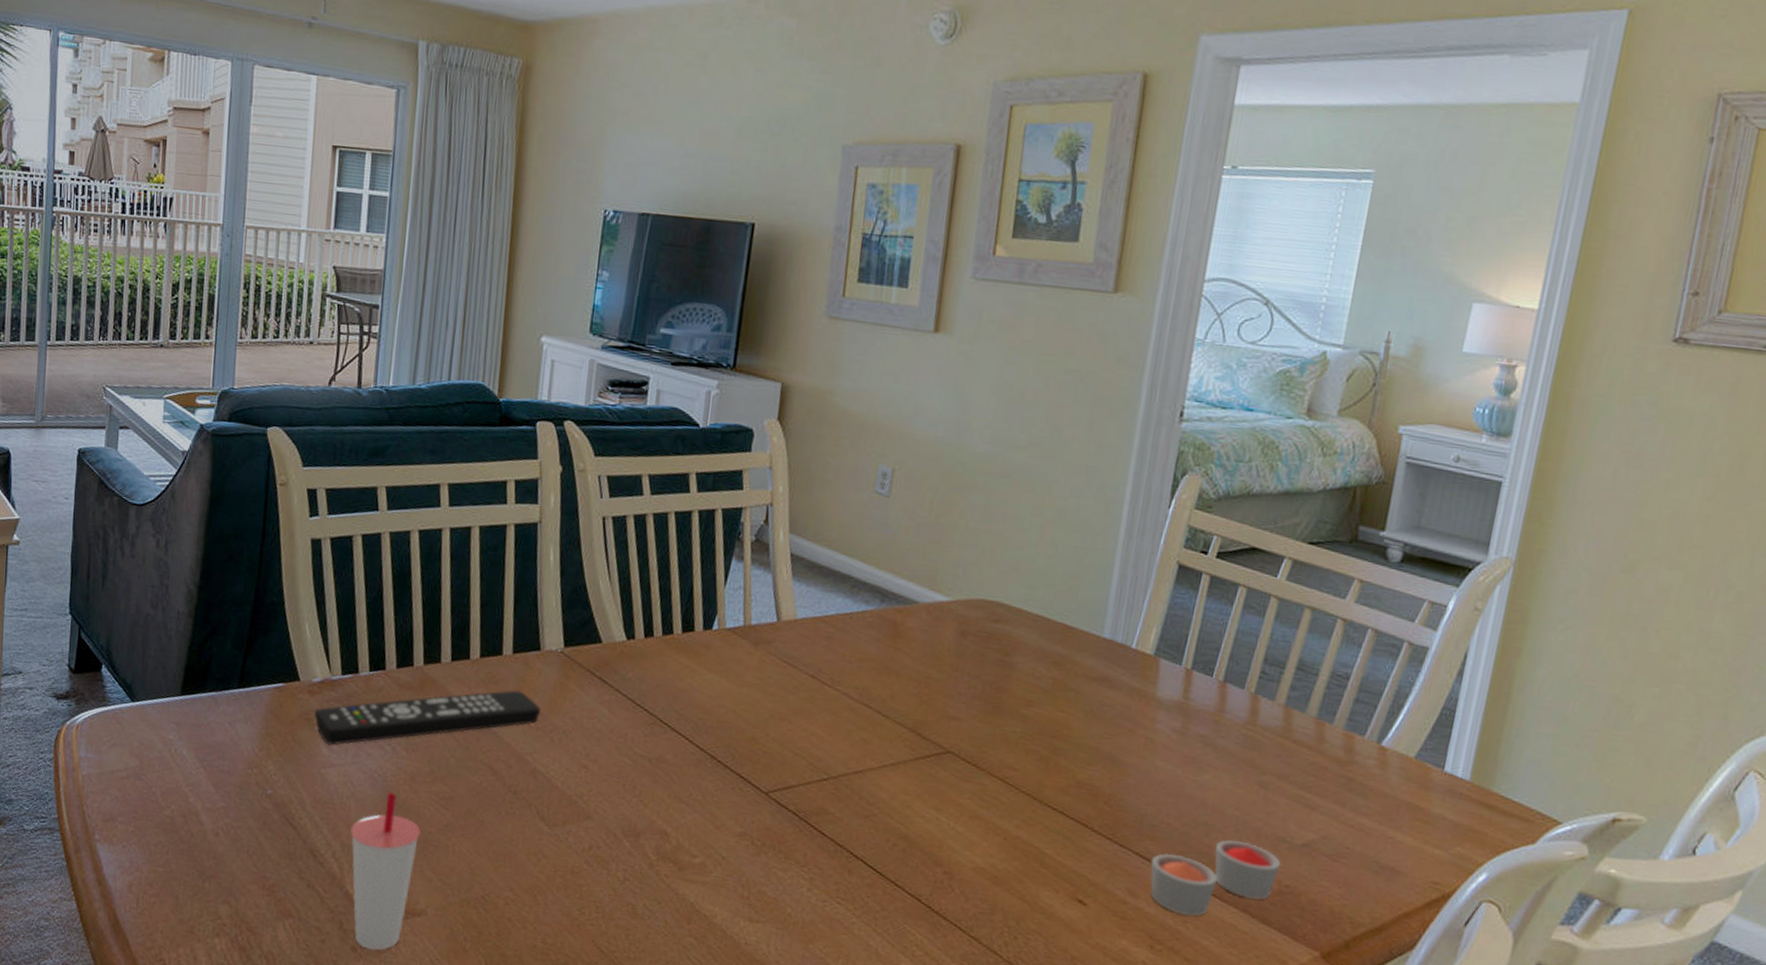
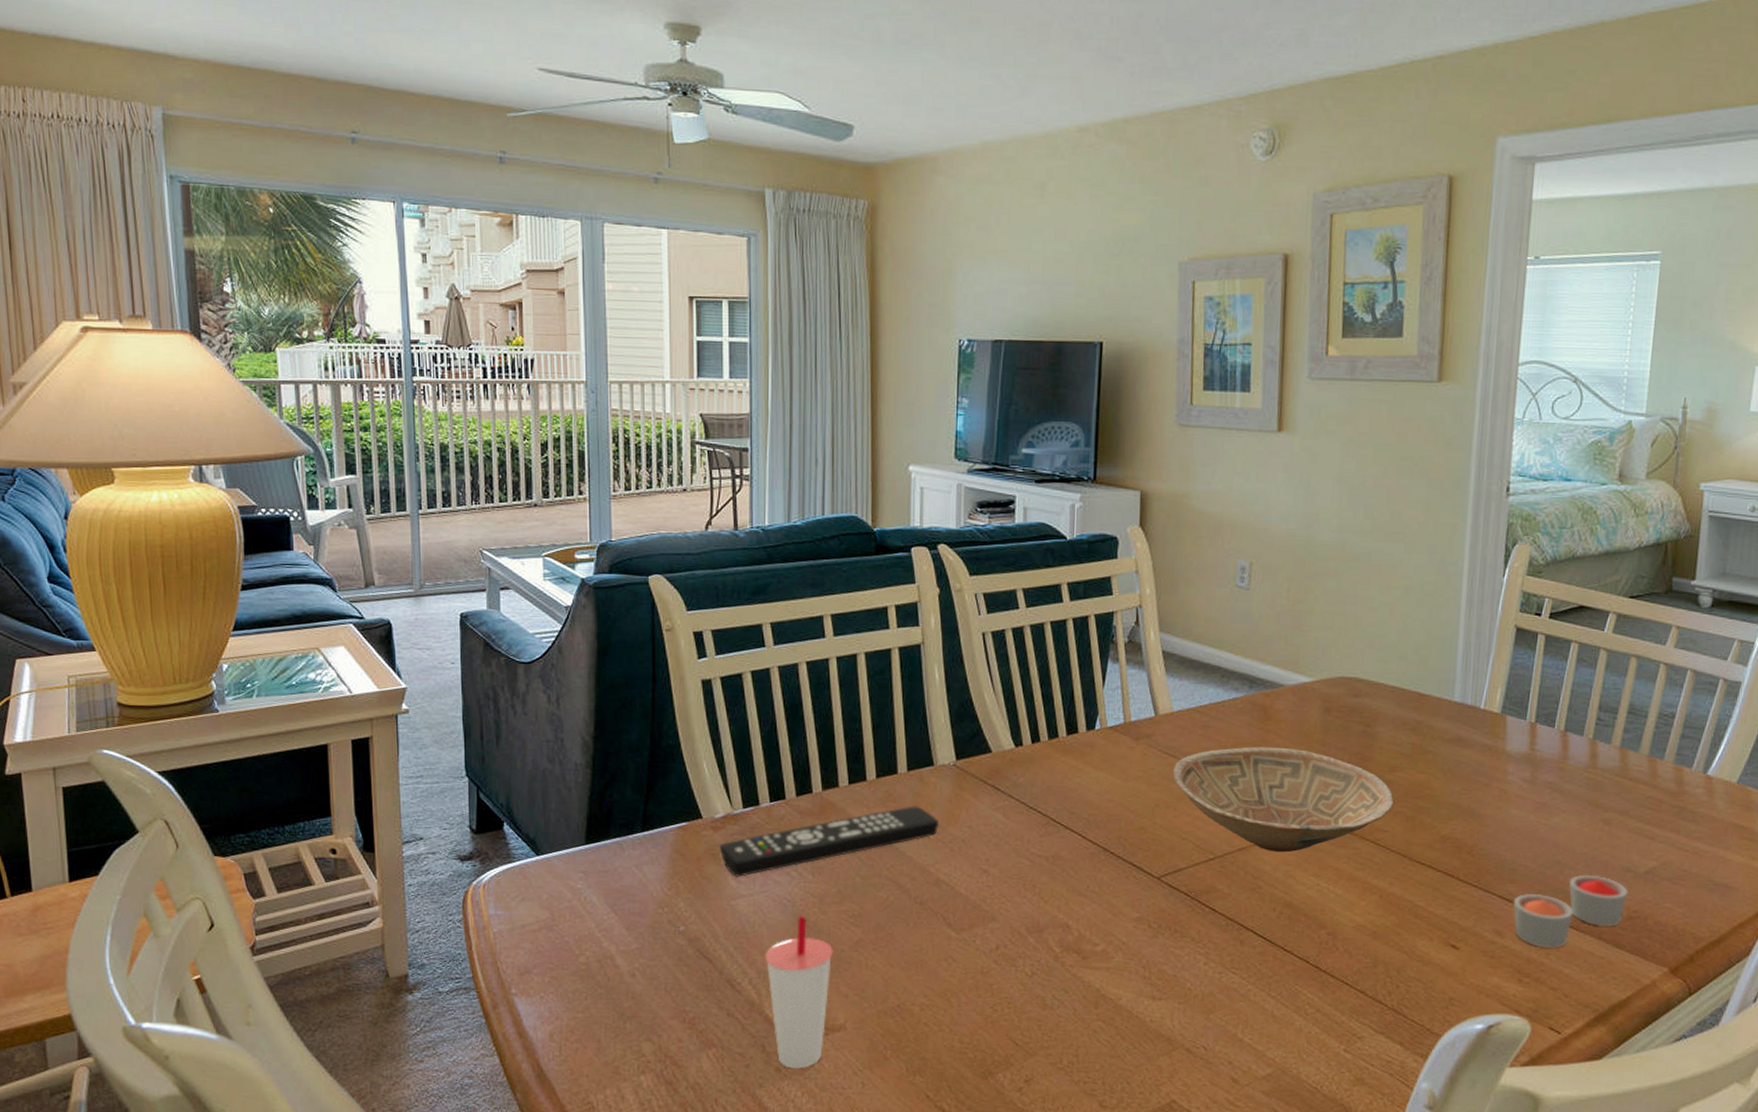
bowl: none [790,663,1029,781] -> present [1172,746,1395,853]

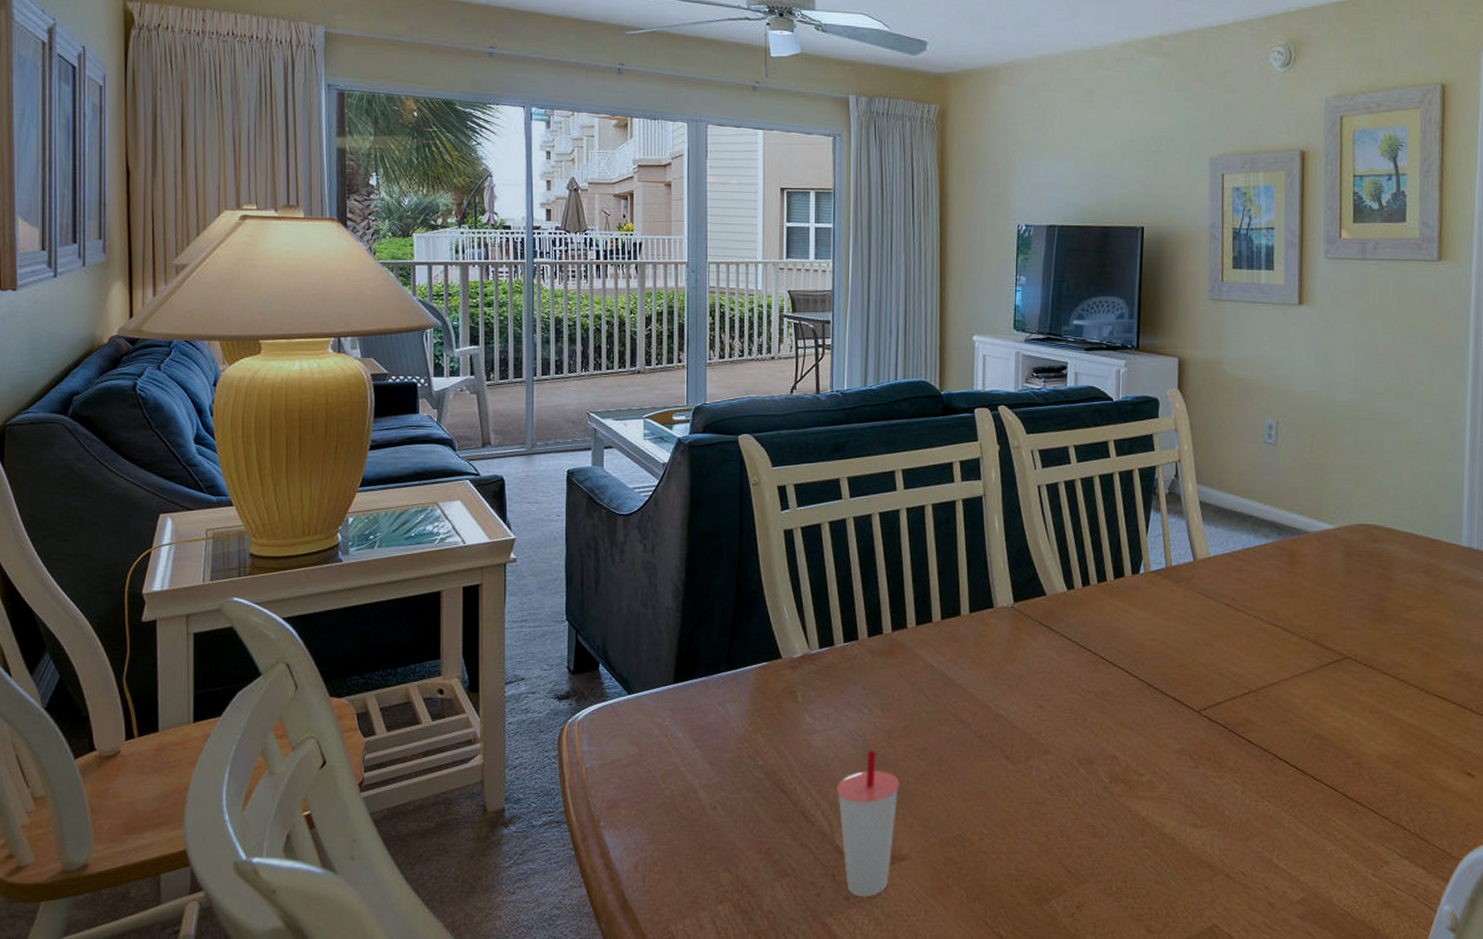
remote control: present [719,806,939,877] -> none [796,645,998,713]
bowl: present [1172,746,1395,853] -> none [1210,588,1411,687]

